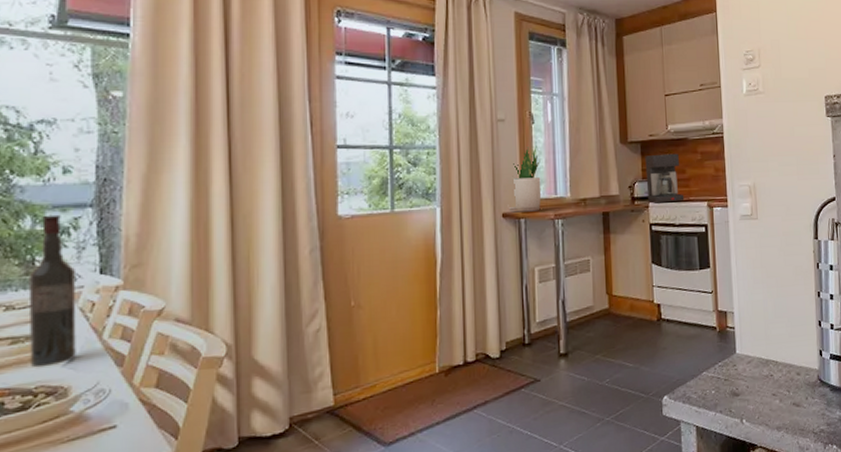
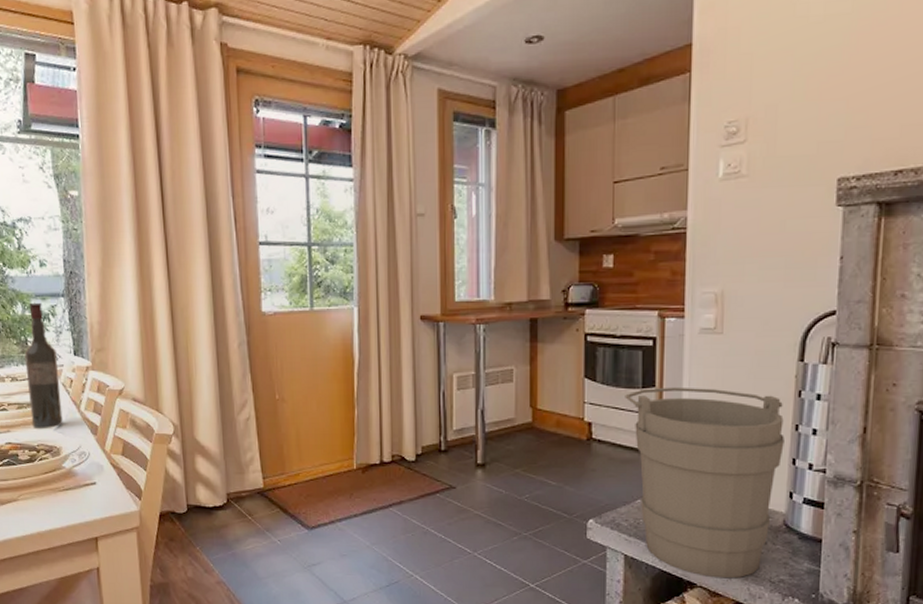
planter: present [508,145,542,213] -> none [426,242,463,315]
coffee maker: present [645,153,685,203] -> none [583,252,630,311]
bucket: none [686,266,812,437] -> present [625,387,785,579]

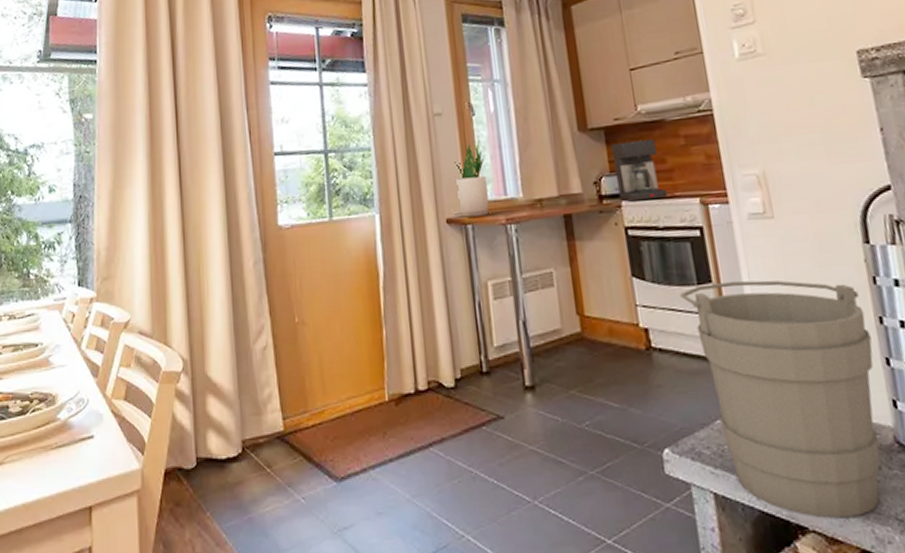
wine bottle: present [24,302,63,429] -> none [25,230,61,375]
planter: none [426,242,463,315] -> present [451,139,490,218]
coffee maker: none [583,252,630,311] -> present [611,139,668,202]

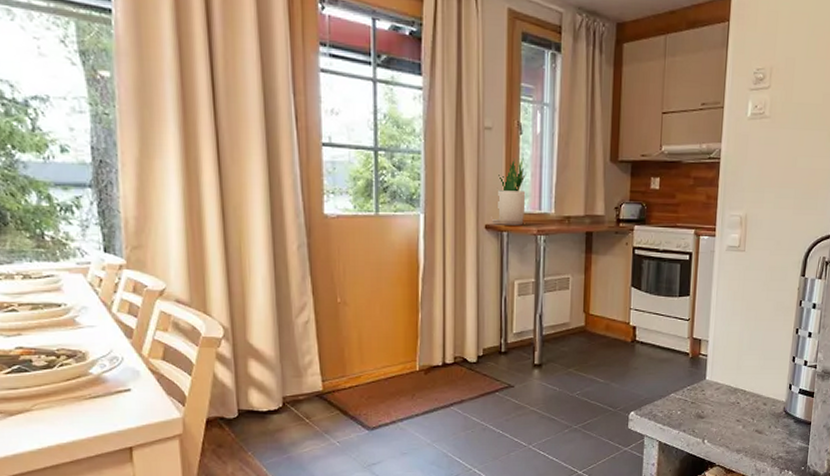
coffee maker: present [611,139,668,202] -> none [633,176,672,228]
bucket: present [680,280,881,519] -> none [664,296,788,458]

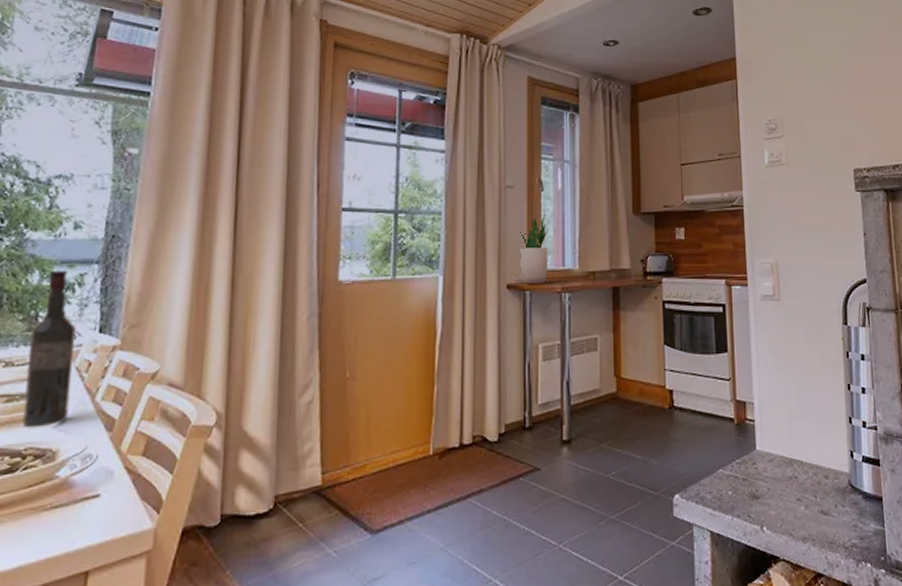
wine bottle: none [40,192,90,333] -> present [22,270,76,428]

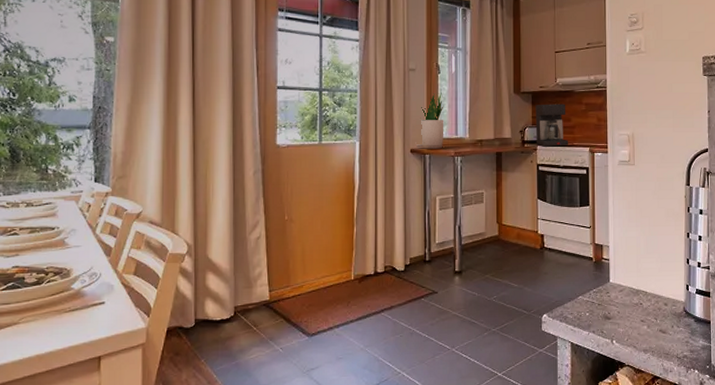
wine bottle: present [22,270,76,428] -> none [43,133,77,253]
coffee maker: none [659,226,701,279] -> present [535,104,569,147]

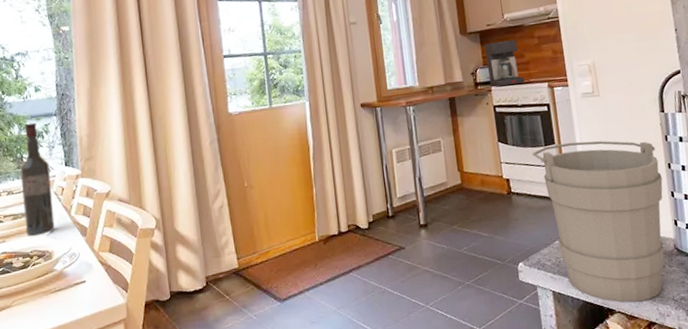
wine bottle: none [43,133,77,253] -> present [20,122,55,237]
planter: present [415,92,444,149] -> none [365,42,394,103]
bucket: none [567,205,681,358] -> present [532,140,665,303]

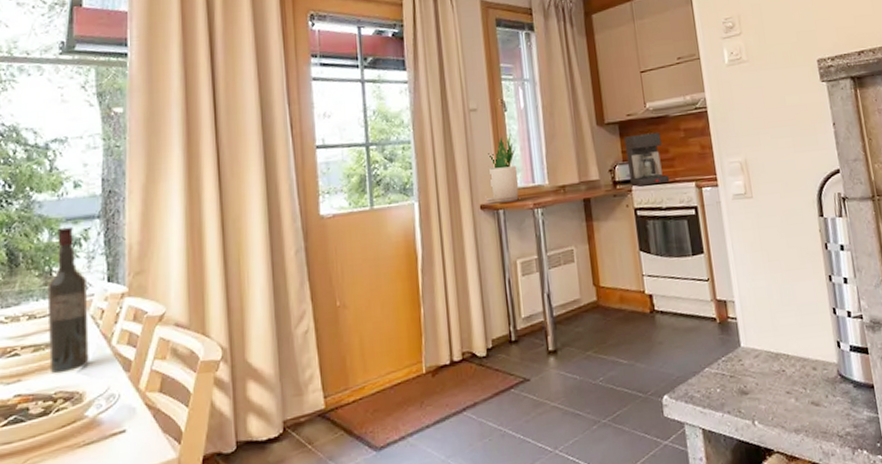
planter: none [365,42,394,103] -> present [485,133,519,204]
bucket: present [532,140,665,303] -> none [678,249,828,441]

